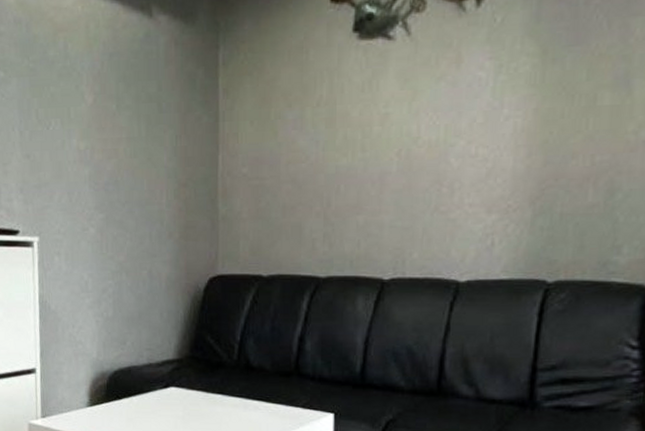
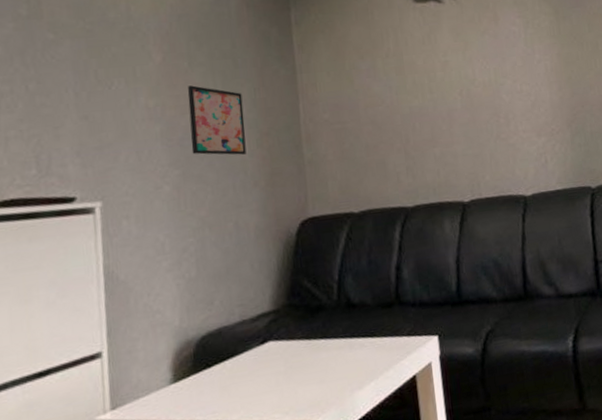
wall art: none [114,129,165,204] -> present [187,85,247,155]

